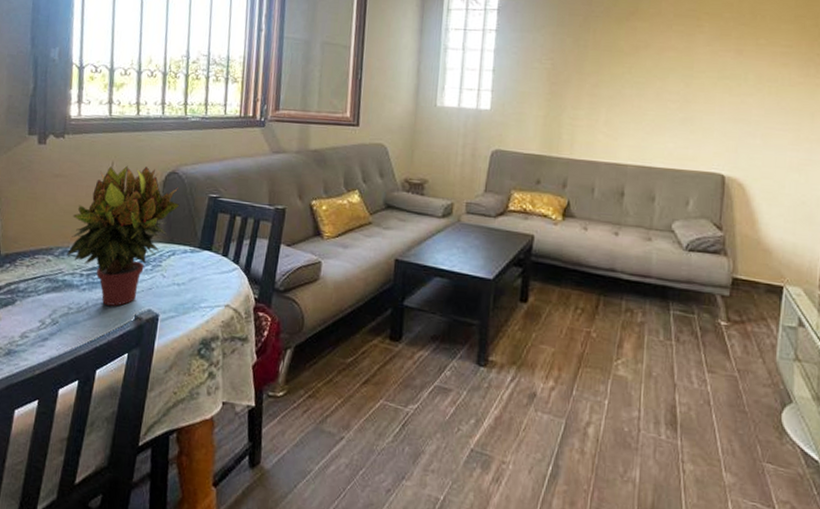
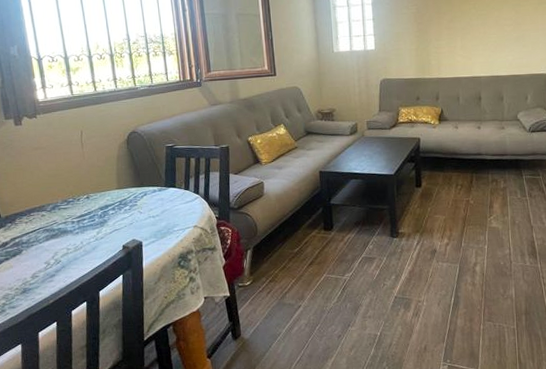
potted plant: present [67,165,180,306] -> none [56,131,144,242]

